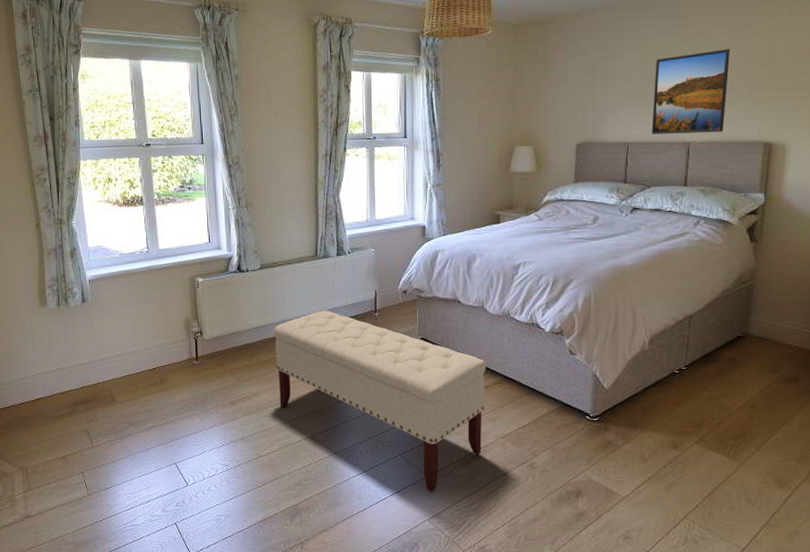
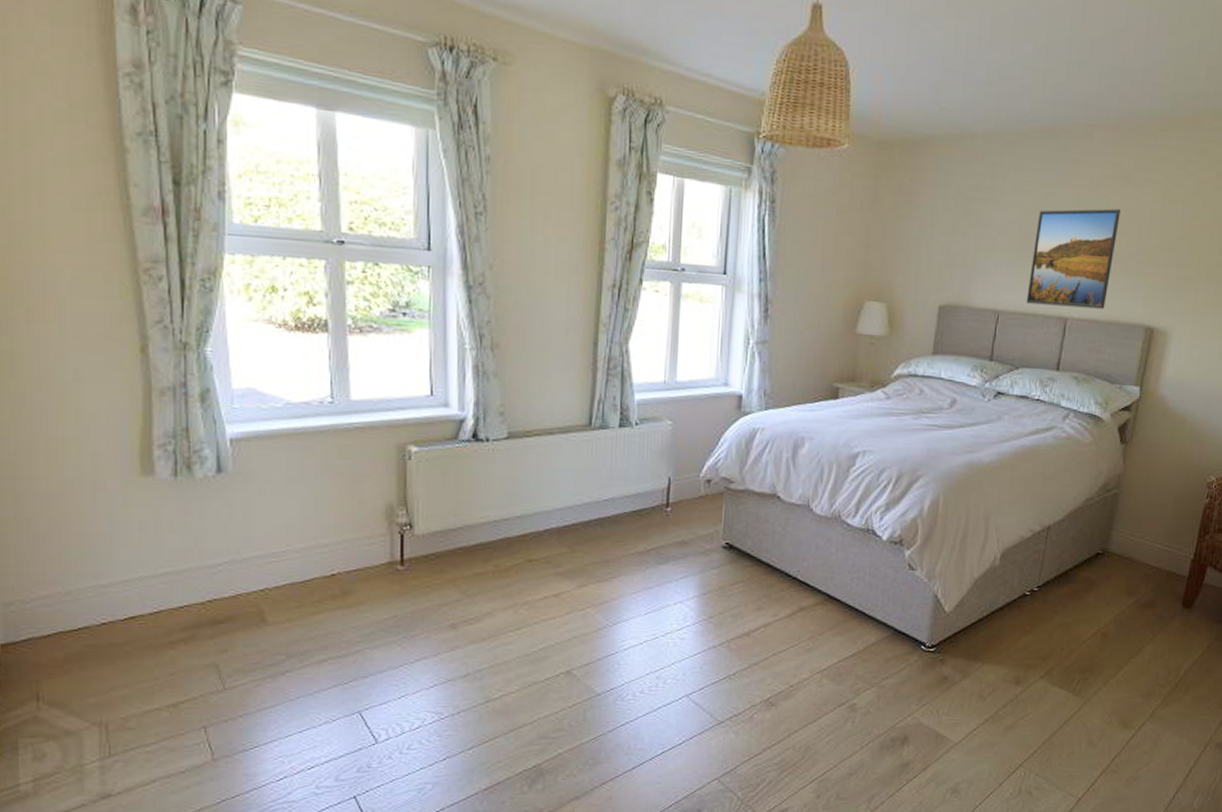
bench: present [273,310,486,492] -> none [520,501,806,743]

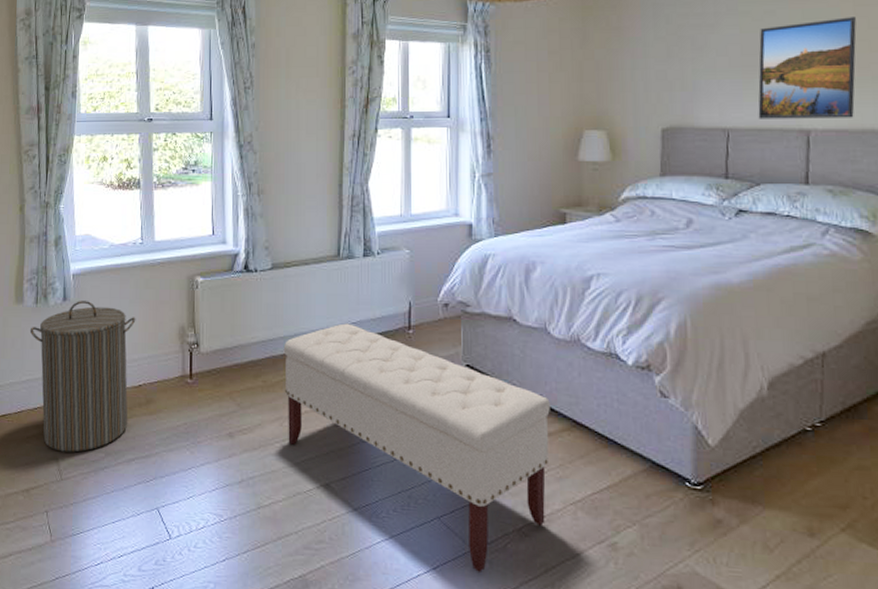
laundry hamper: none [166,473,326,657] -> present [29,301,136,453]
bench: none [520,501,806,743] -> present [283,323,550,572]

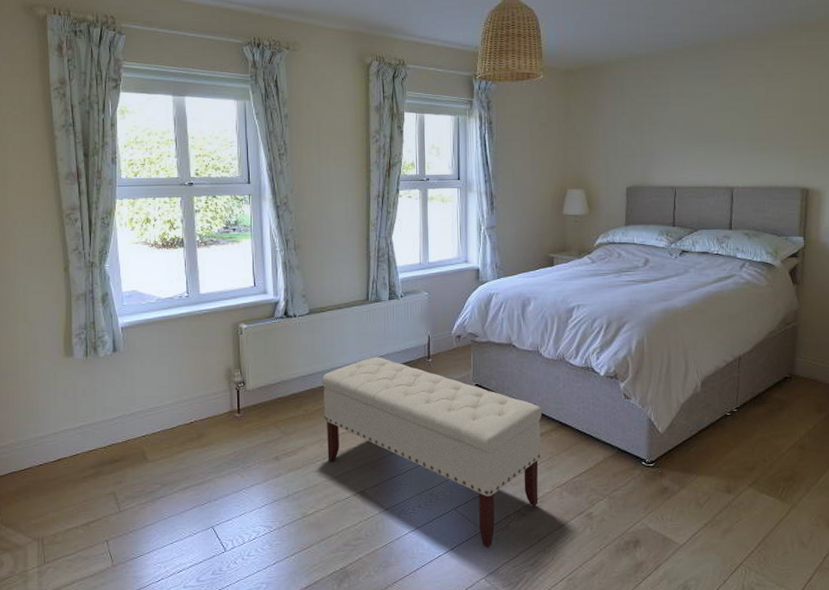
laundry hamper: present [29,301,136,453] -> none [81,351,185,487]
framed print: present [758,17,857,119] -> none [697,99,767,179]

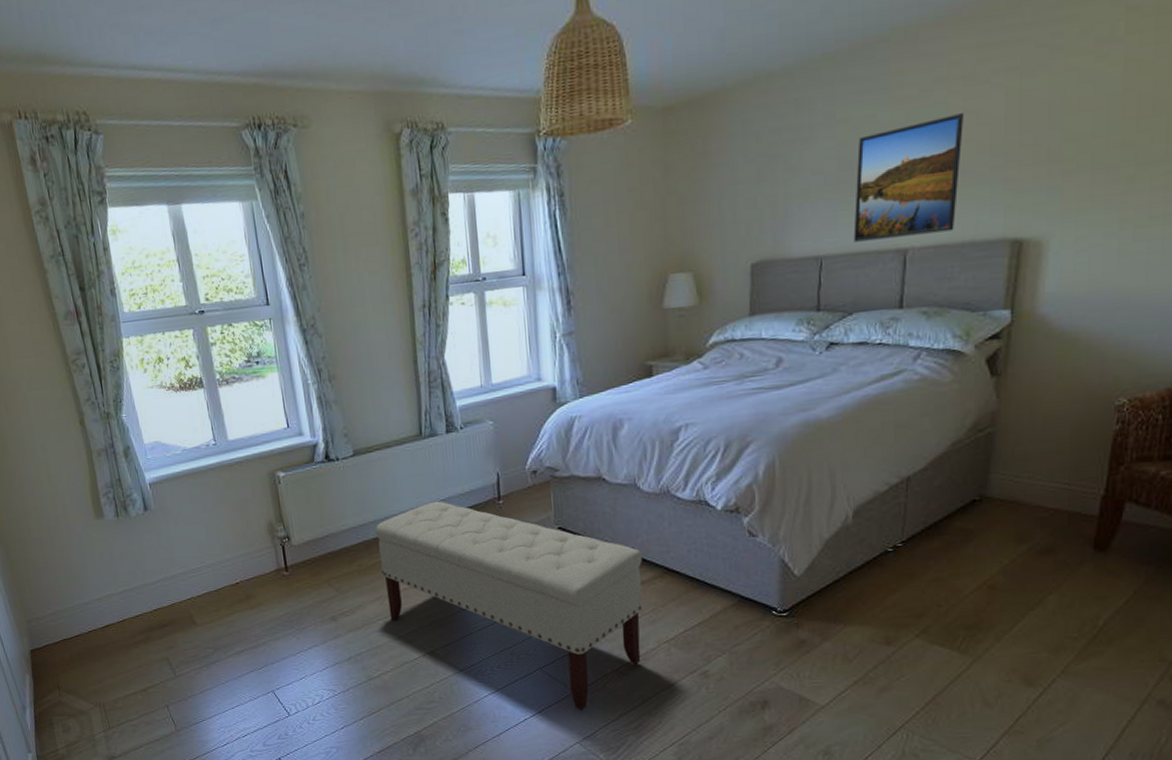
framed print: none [697,99,767,179] -> present [853,113,963,243]

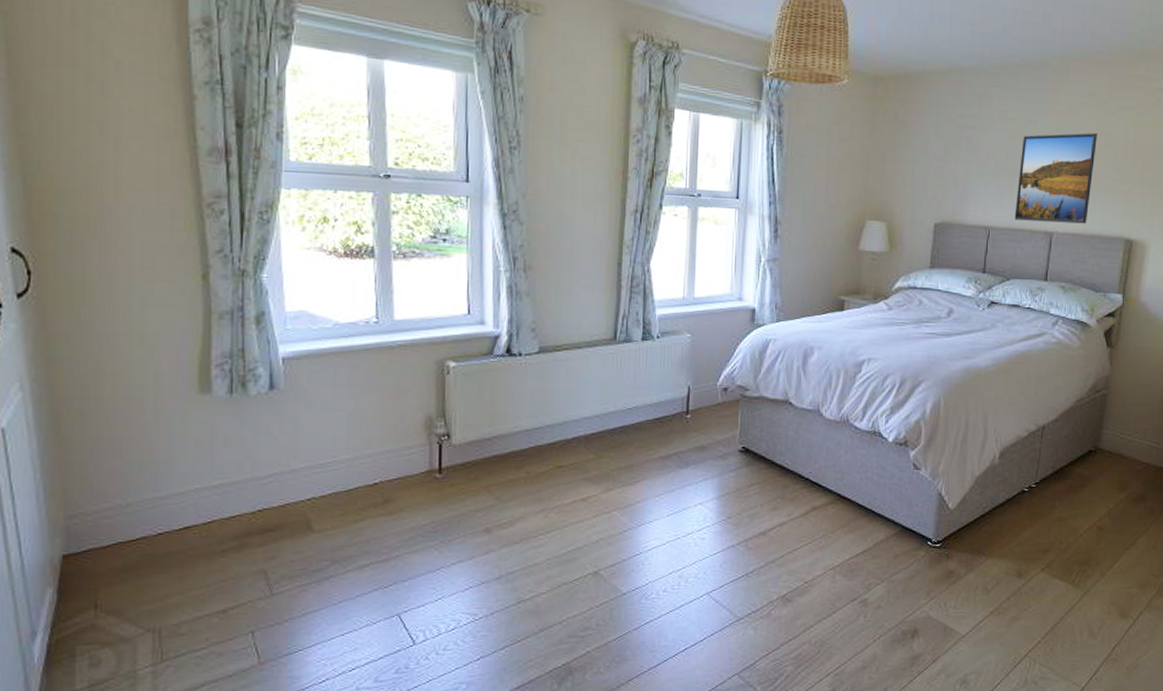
bench: present [375,501,642,710] -> none [550,409,818,639]

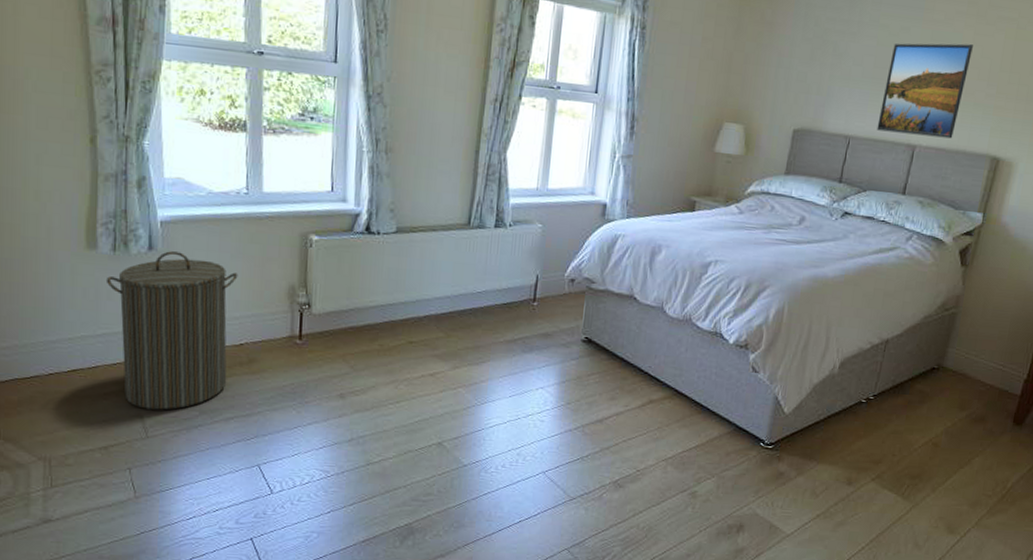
laundry hamper: none [222,389,370,564] -> present [105,251,238,410]

